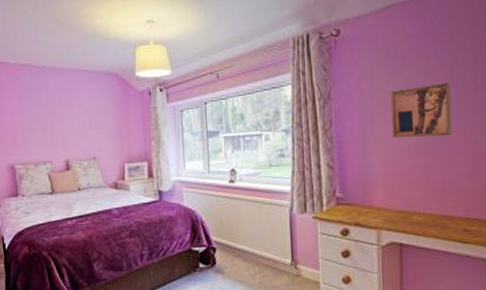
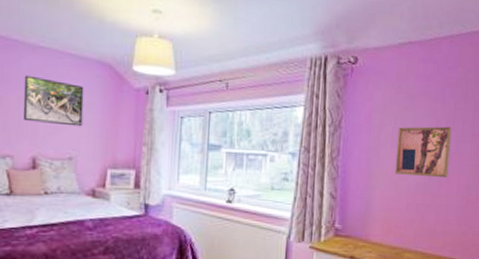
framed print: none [53,93,101,132] -> present [23,75,84,127]

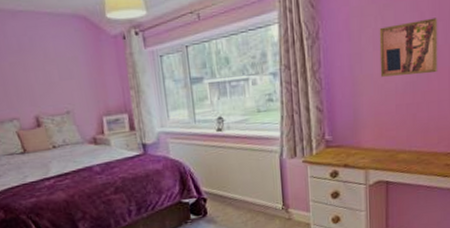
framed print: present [23,75,84,127] -> none [11,40,72,85]

